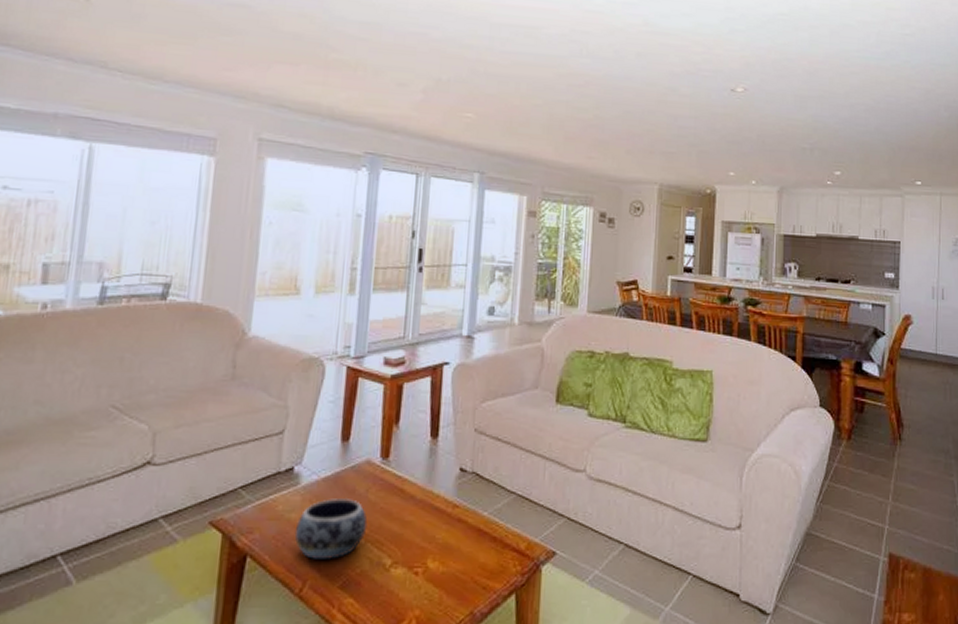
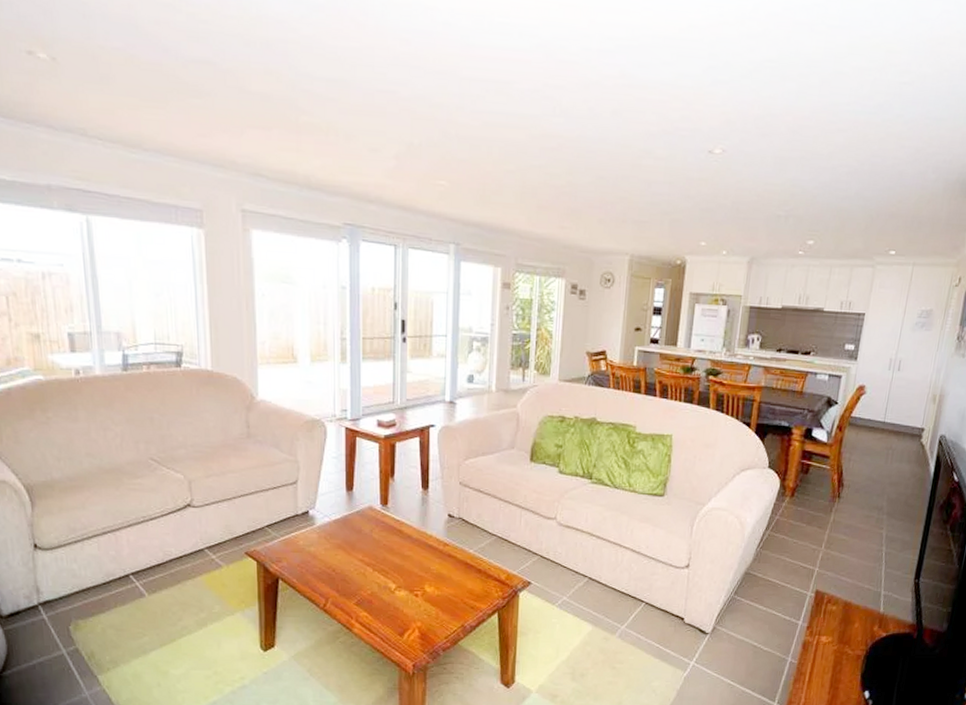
decorative bowl: present [294,498,368,559] -> none [315,536,374,583]

